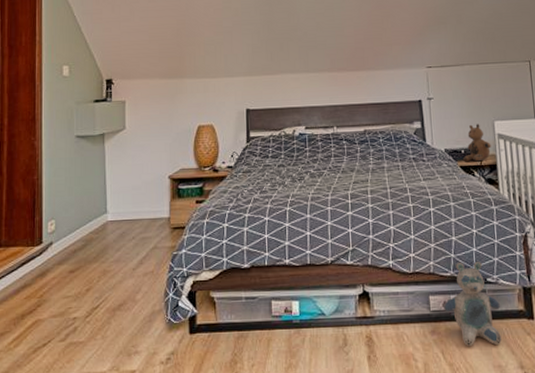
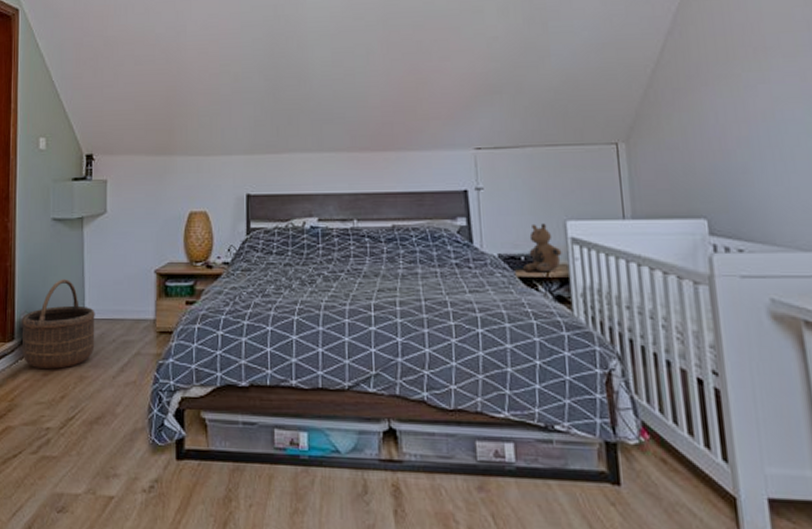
basket: none [49,188,117,267] -> present [22,279,95,369]
polar bear: present [444,261,502,347] -> none [495,401,575,515]

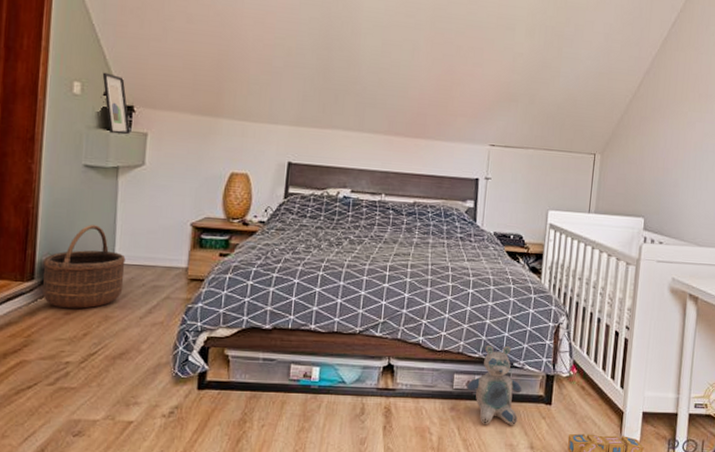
picture frame: none [63,125,91,184] -> present [100,72,130,135]
polar bear: none [495,401,575,515] -> present [467,344,523,426]
teddy bear: present [523,223,562,274] -> none [511,210,541,249]

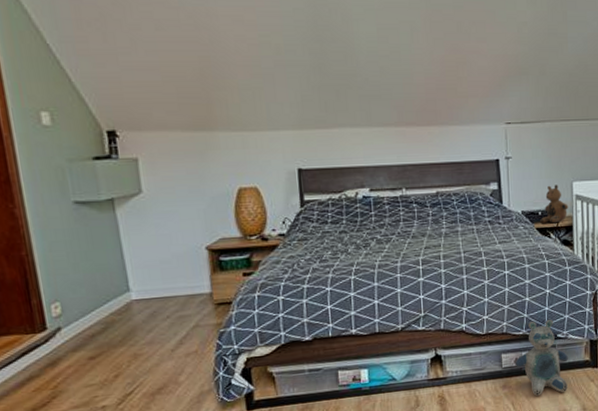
basket: present [42,225,126,309] -> none [52,263,147,354]
picture frame: present [100,72,130,135] -> none [71,97,118,164]
teddy bear: none [511,210,541,249] -> present [540,185,569,225]

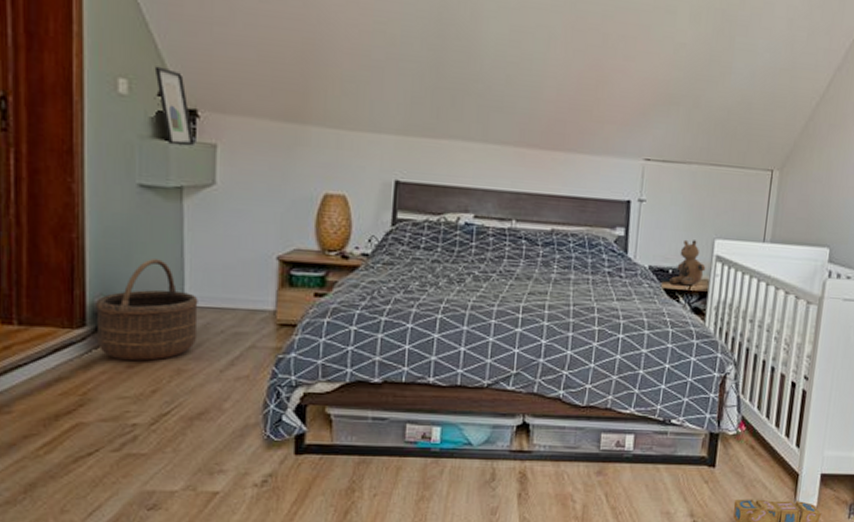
basket: none [52,263,147,354] -> present [96,259,198,361]
picture frame: none [71,97,118,164] -> present [154,66,194,147]
polar bear: present [515,319,569,397] -> none [616,399,682,492]

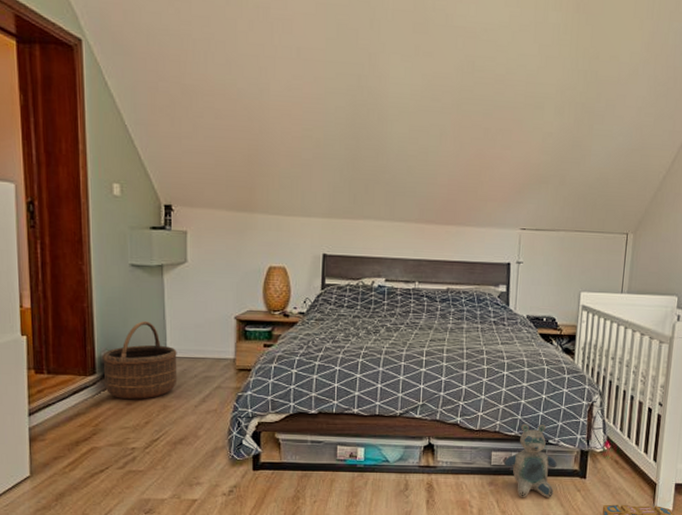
picture frame: present [154,66,194,147] -> none [139,173,170,234]
polar bear: none [616,399,682,492] -> present [504,423,558,499]
teddy bear: present [669,239,706,286] -> none [544,293,574,332]

